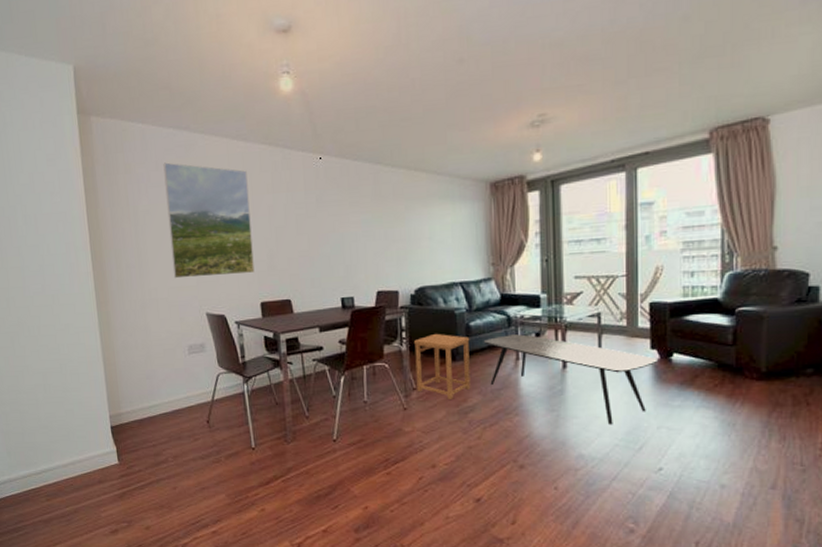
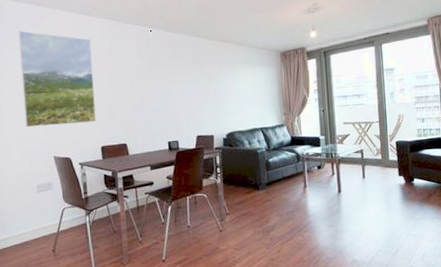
side table: present [414,333,471,399] -> none [227,168,271,221]
coffee table: present [483,334,657,425] -> none [279,167,404,236]

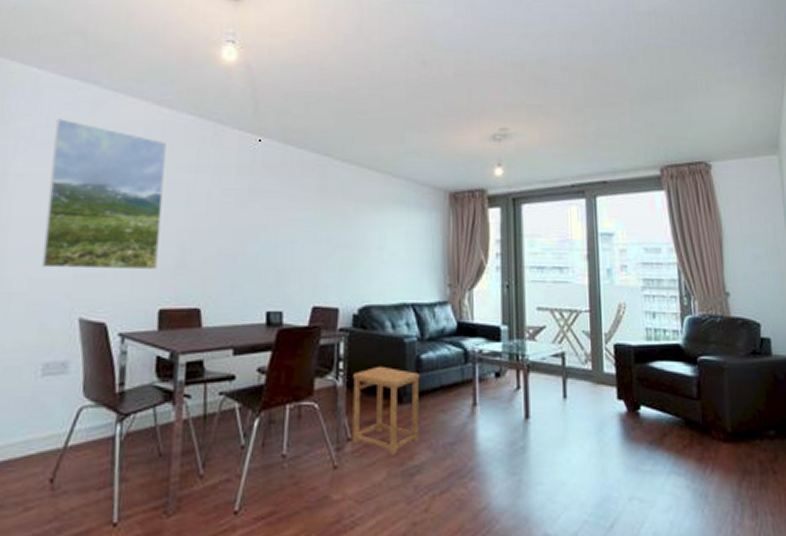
side table: none [227,168,271,221] -> present [352,365,421,455]

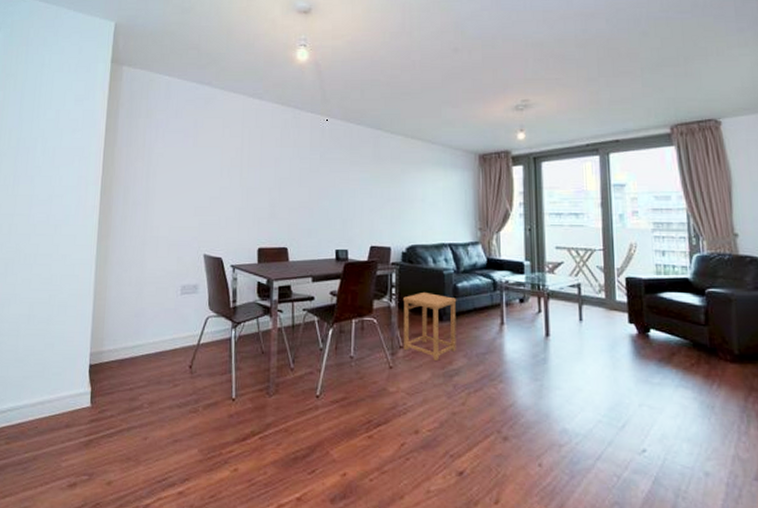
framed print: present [41,118,166,270] -> none [177,111,259,220]

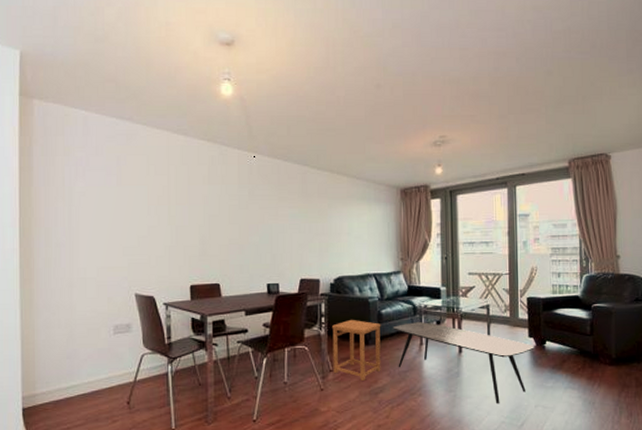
coffee table: none [469,299,636,400] -> present [392,322,534,404]

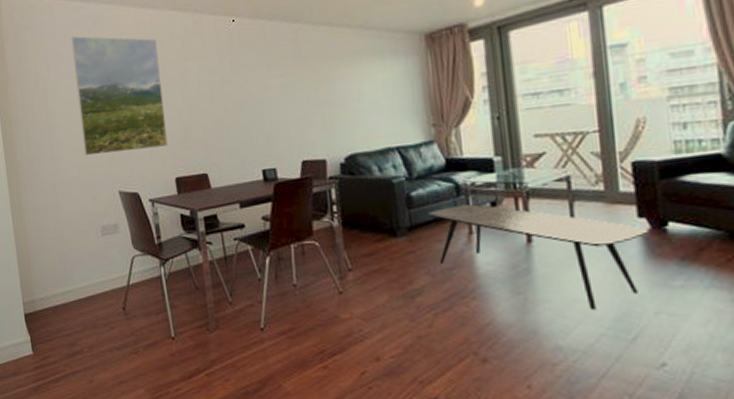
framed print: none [103,148,186,259] -> present [71,36,168,156]
side table: present [332,319,381,381] -> none [347,205,417,281]

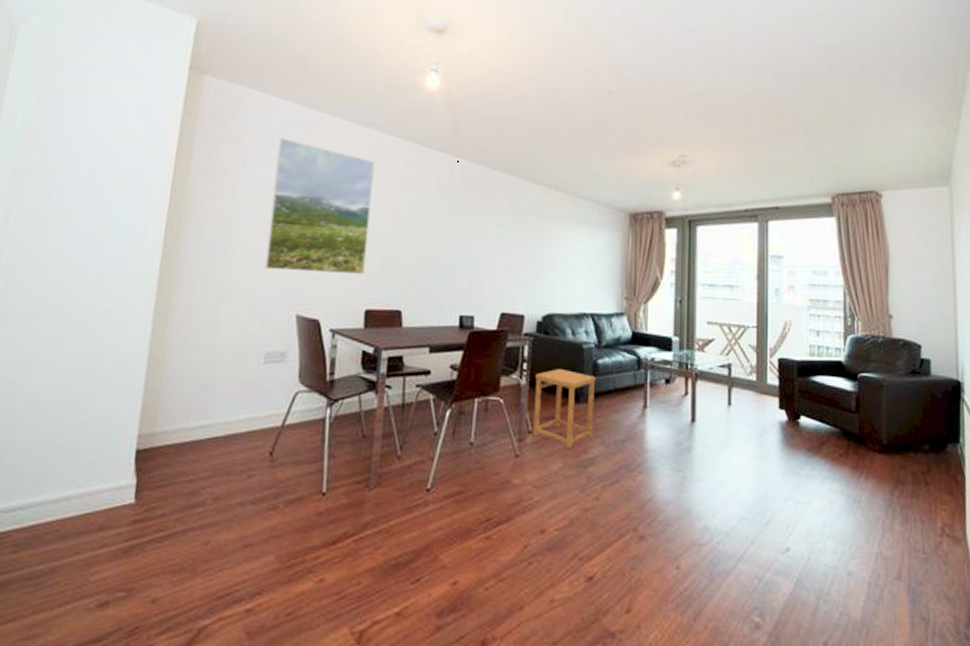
side table: none [347,205,417,281] -> present [533,368,597,448]
coffee table: present [428,204,648,311] -> none [610,378,785,493]

